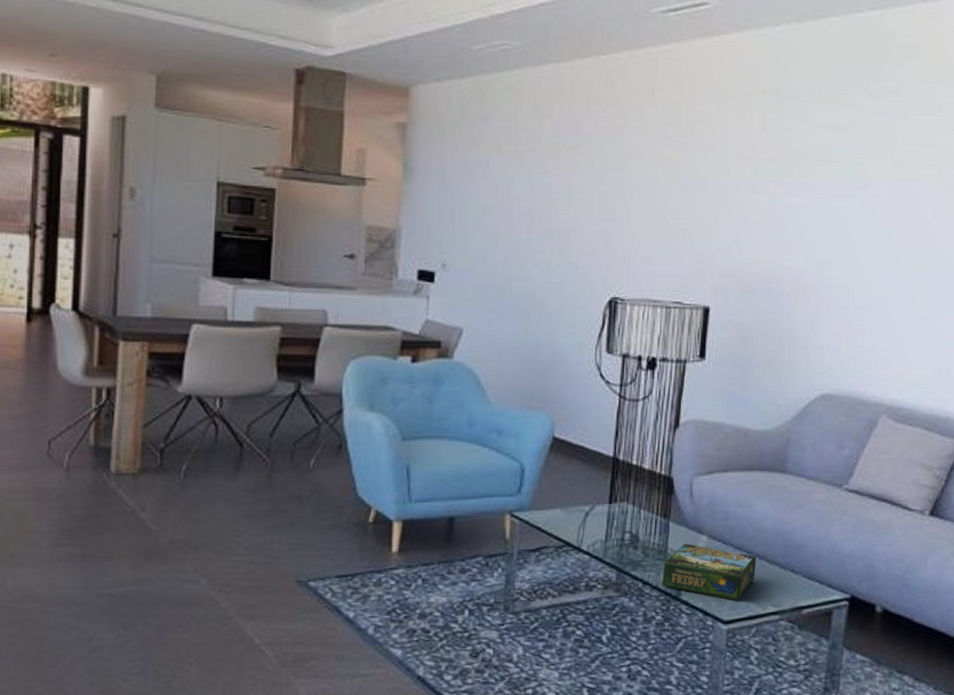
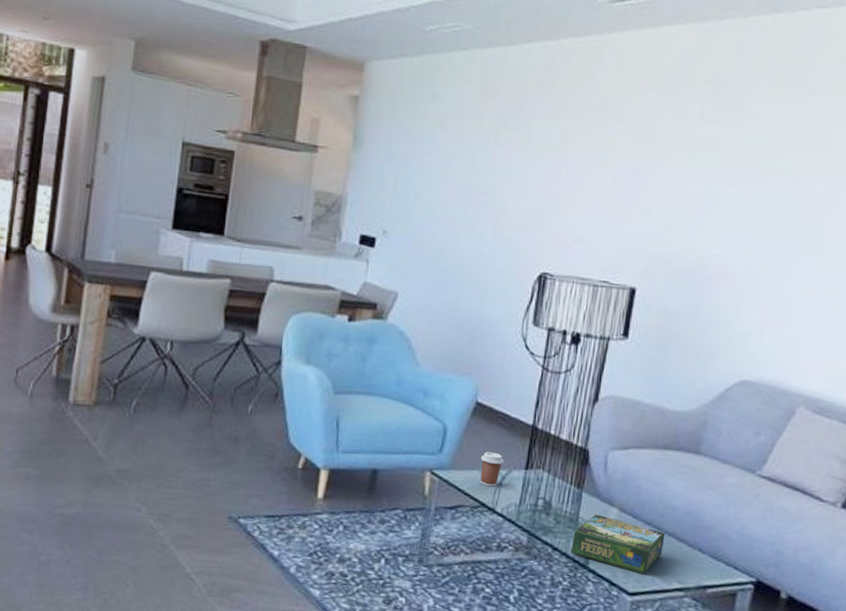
coffee cup: none [562,488,587,524] -> present [480,452,504,487]

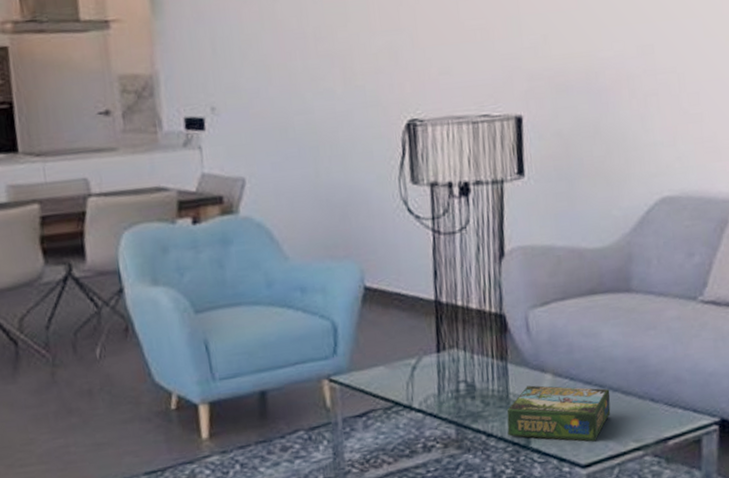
coffee cup: present [480,452,504,487] -> none [383,341,411,382]

